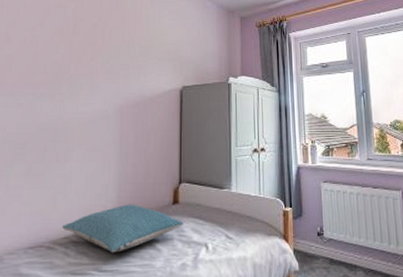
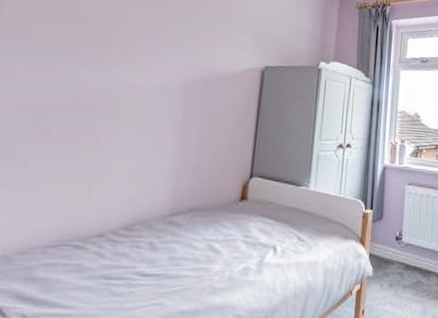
pillow: present [62,204,184,253] -> none [97,198,251,254]

